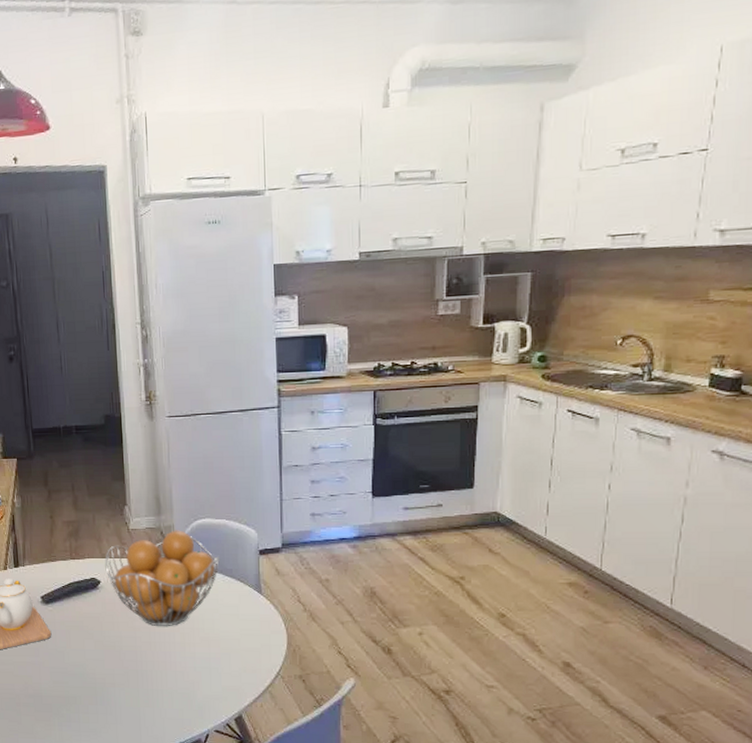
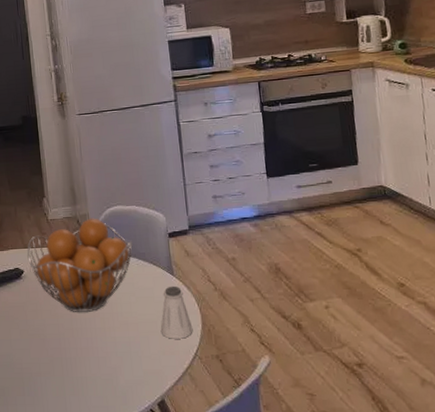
saltshaker: none [243,604,278,658] -> present [160,286,193,339]

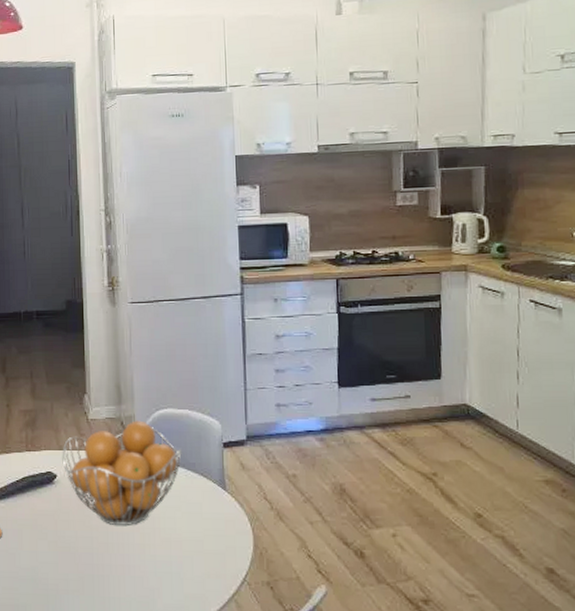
saltshaker: present [160,286,193,339] -> none [206,501,243,561]

